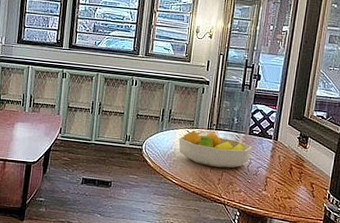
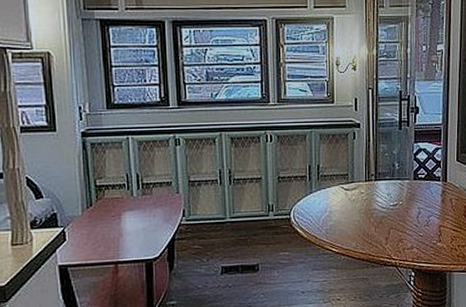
fruit bowl: present [178,130,252,168] -> none [333,183,419,226]

